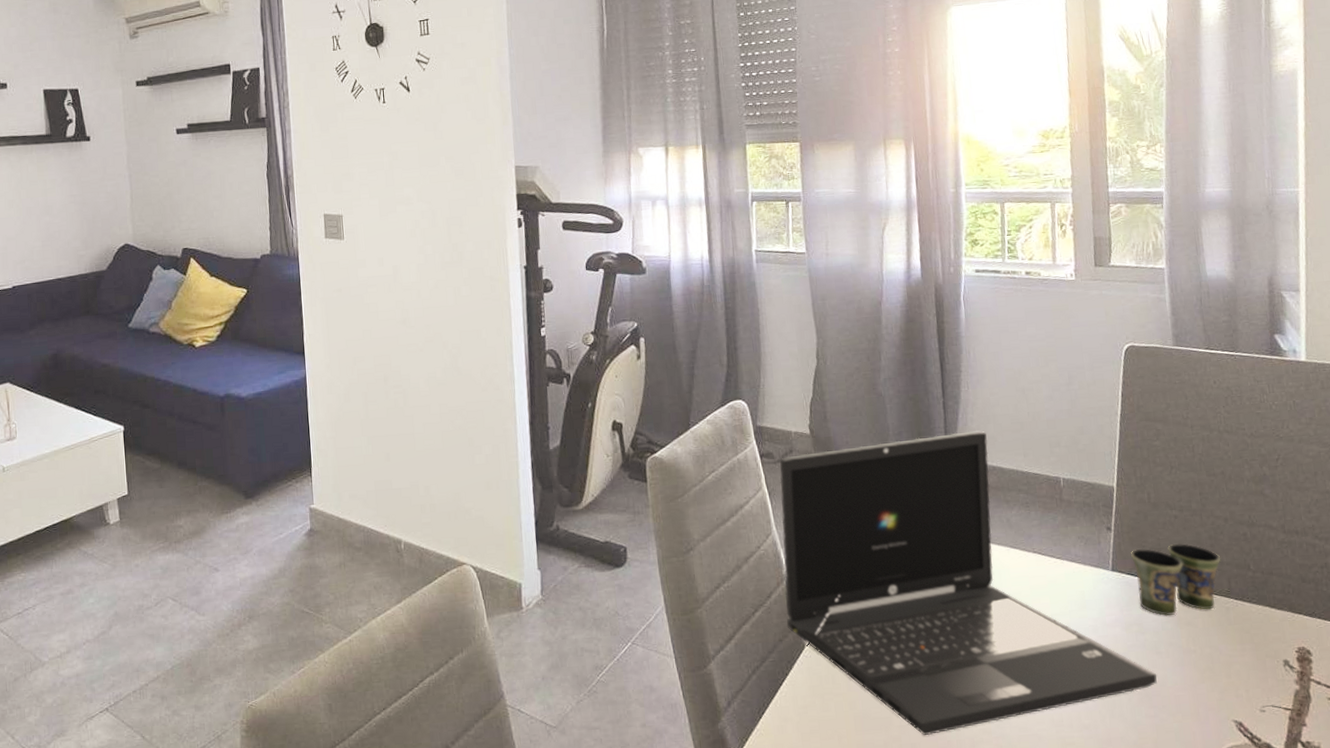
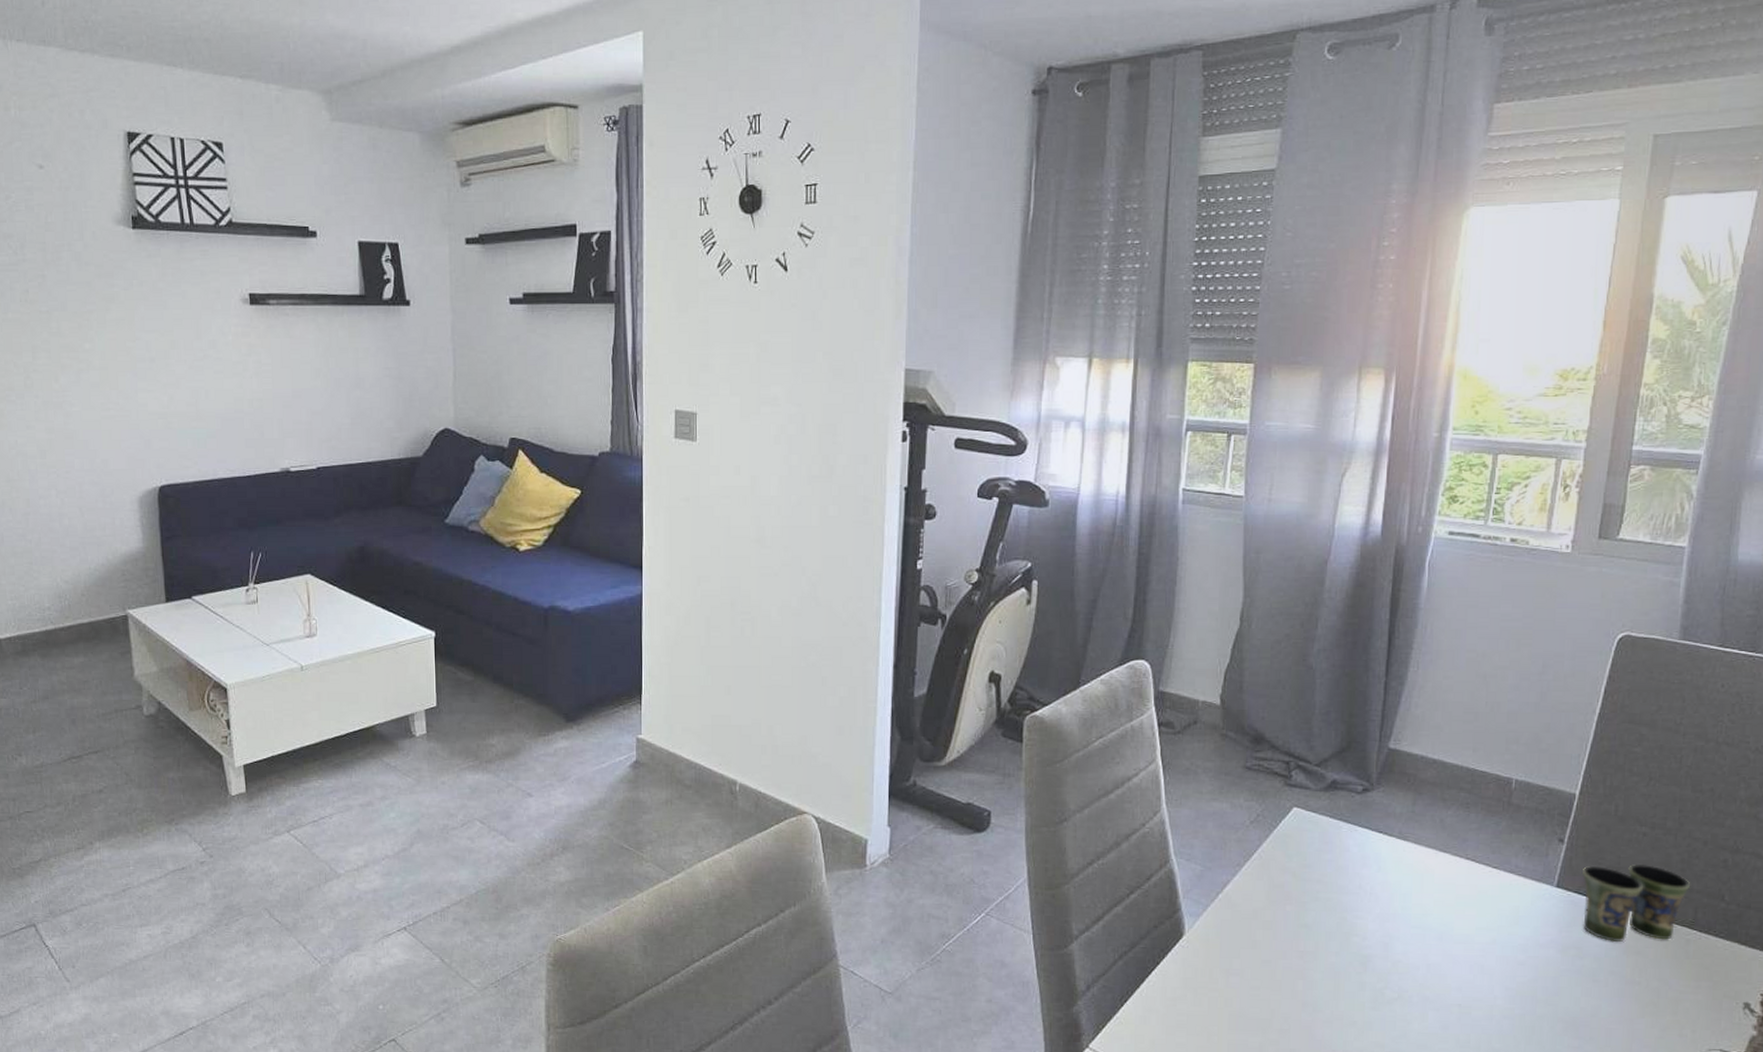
laptop: present [780,430,1157,736] -> none [1164,717,1590,1043]

